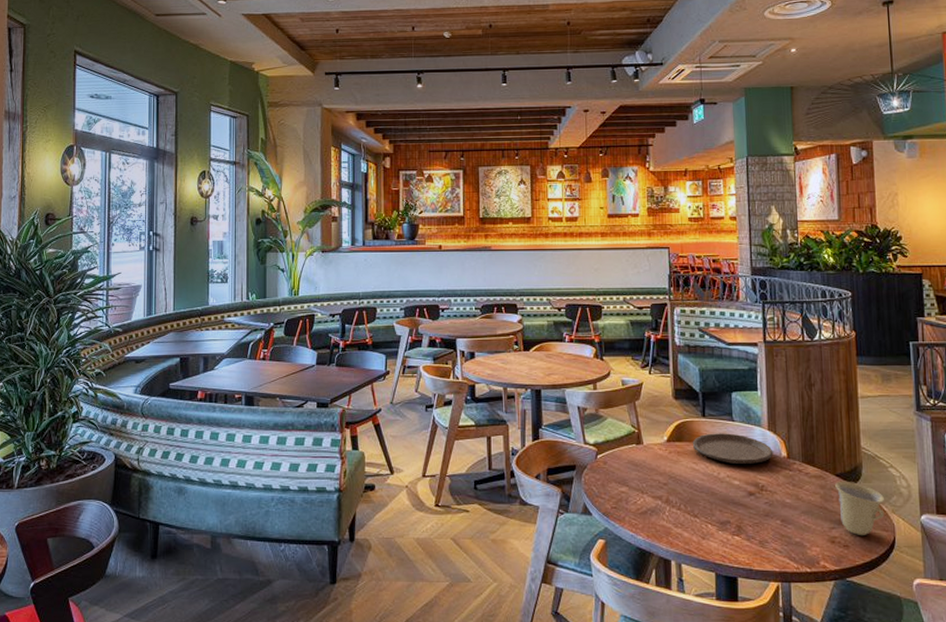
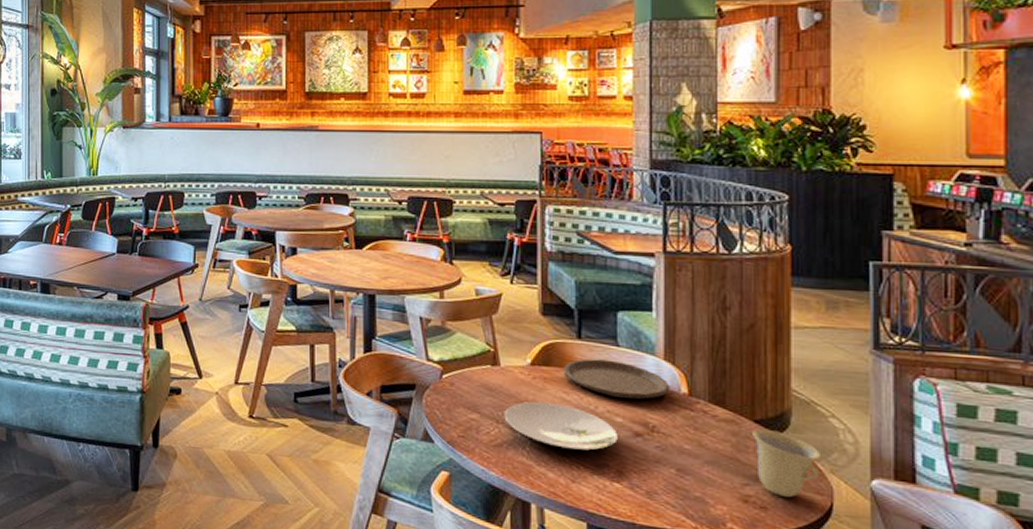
plate: none [647,472,736,511] -> present [504,401,618,451]

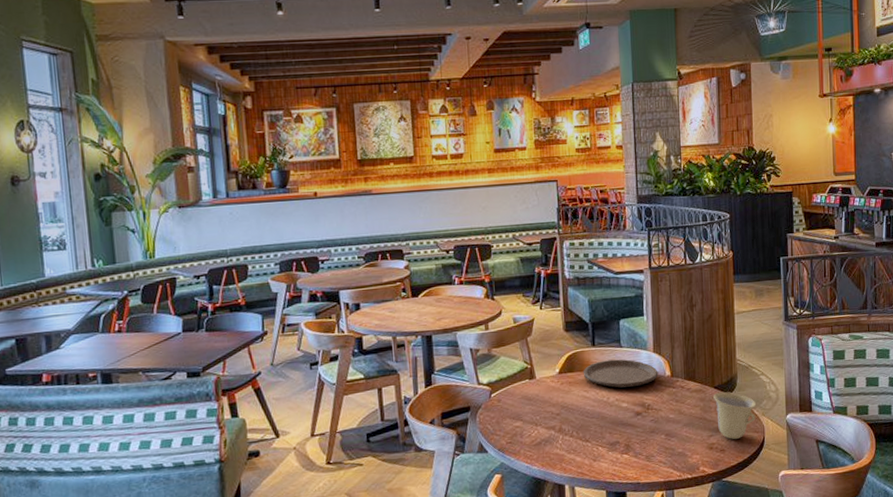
plate: present [504,401,618,451] -> none [541,401,625,437]

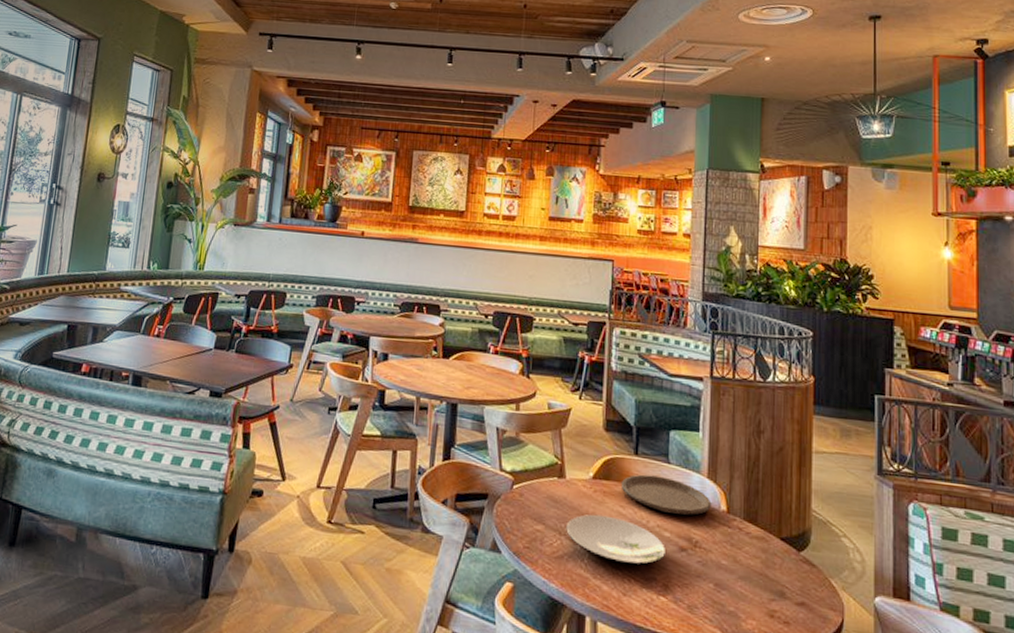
plate: none [541,401,625,437] -> present [566,514,665,565]
cup: present [713,391,757,439] -> none [779,546,835,613]

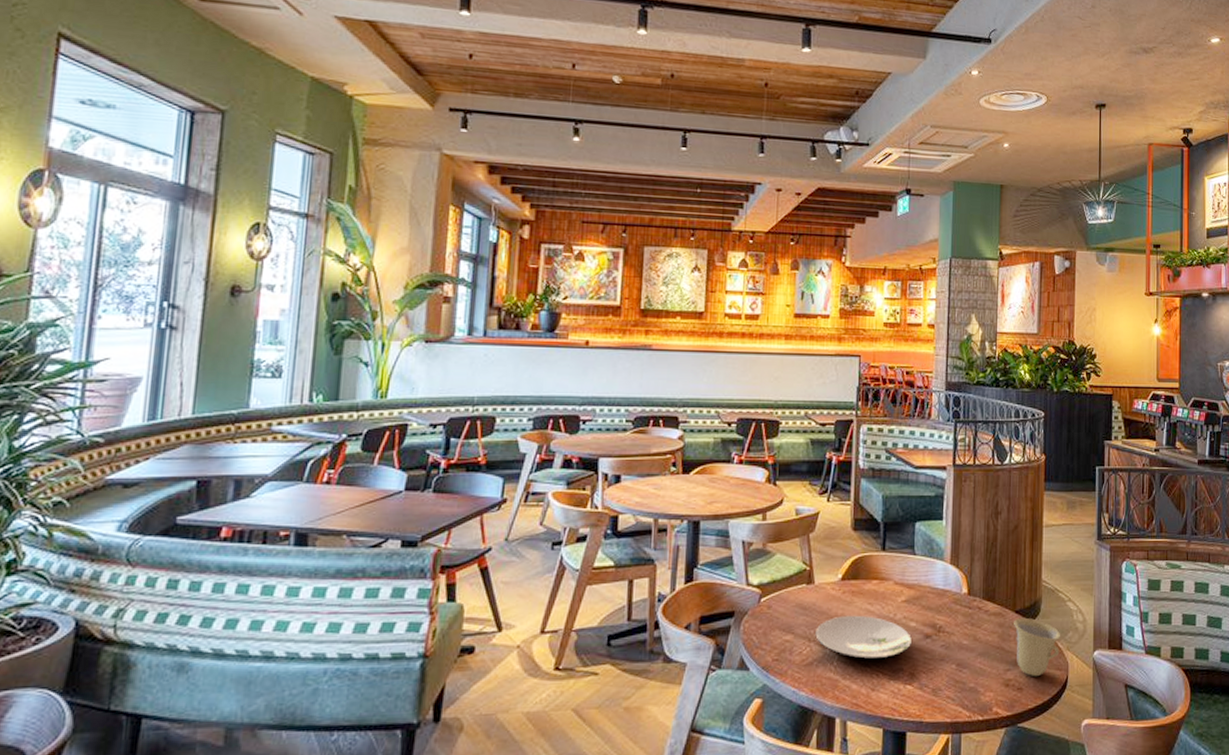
plate: present [621,474,712,516] -> none [869,568,954,604]
cup: none [779,546,835,613] -> present [1014,617,1061,676]

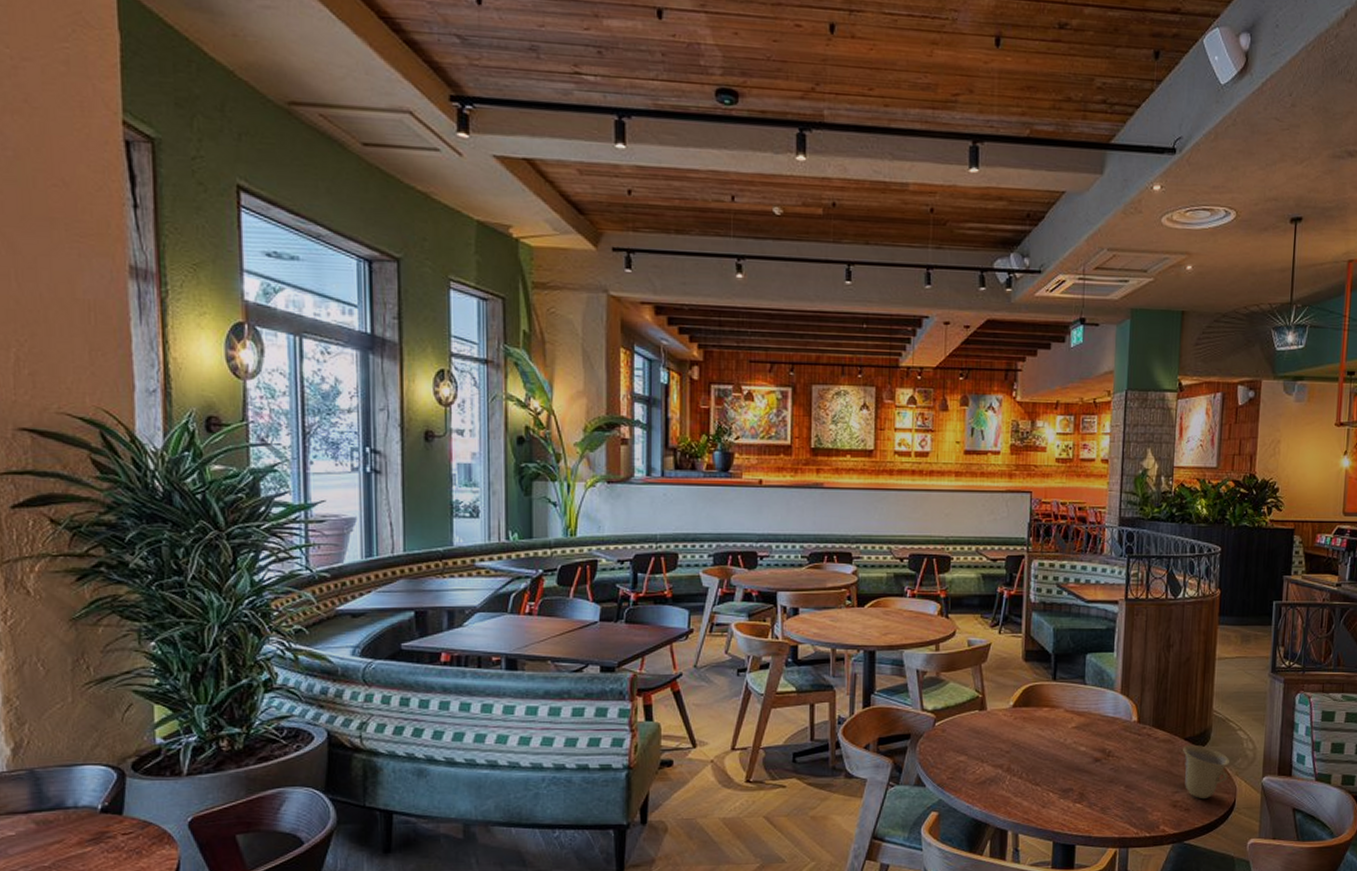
plate: present [815,615,912,659] -> none [988,739,1081,779]

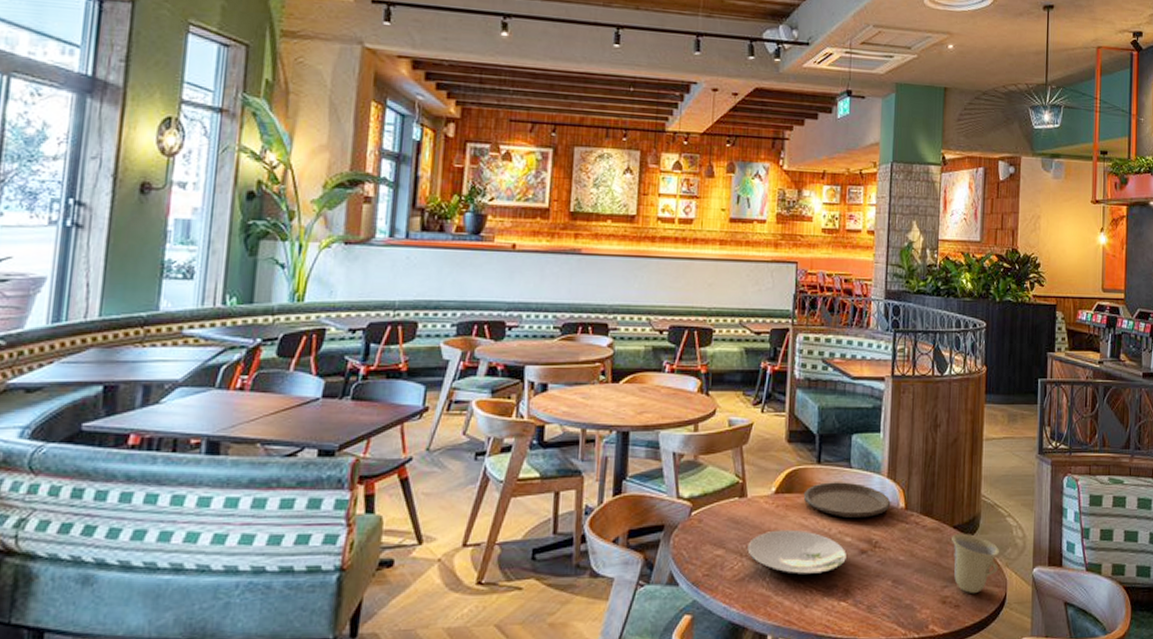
plate: none [988,739,1081,779] -> present [747,529,847,575]
plate: none [1040,697,1124,730] -> present [803,482,891,518]

